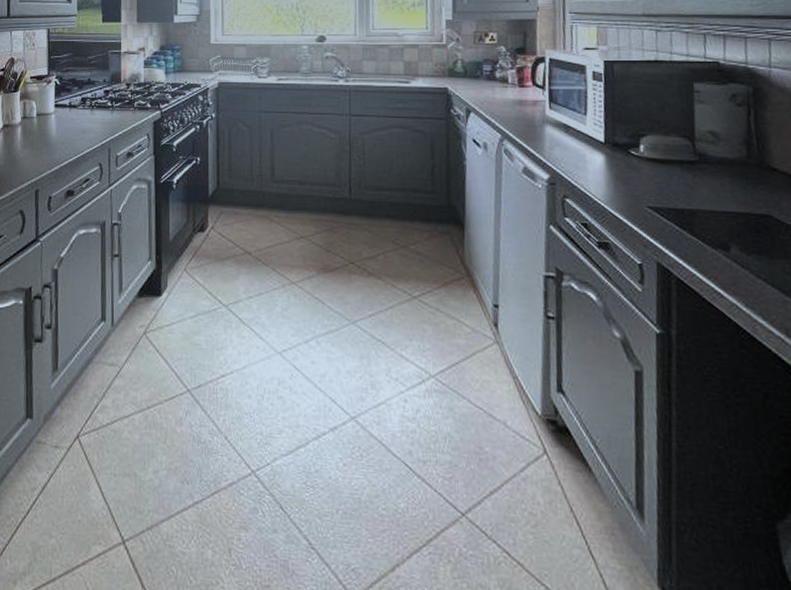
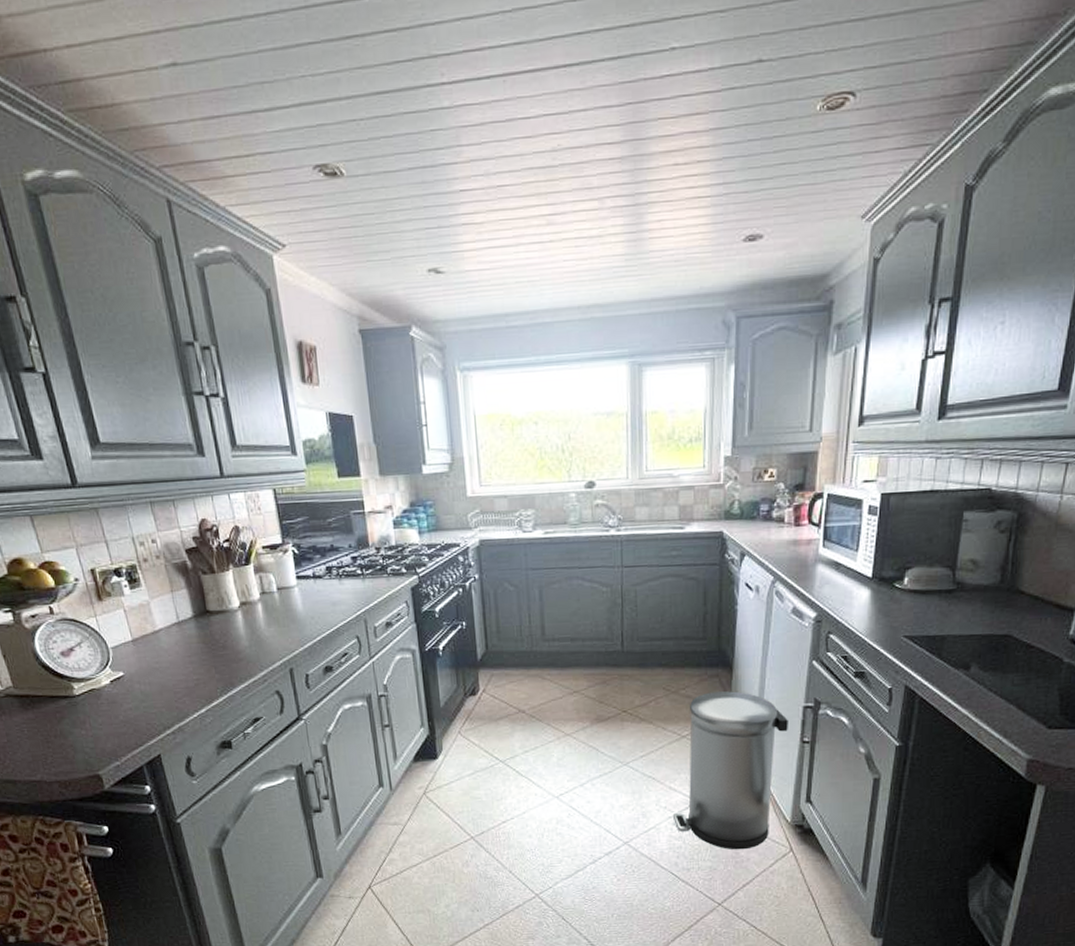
pedal bin: none [404,250,529,444] -> present [672,691,788,850]

